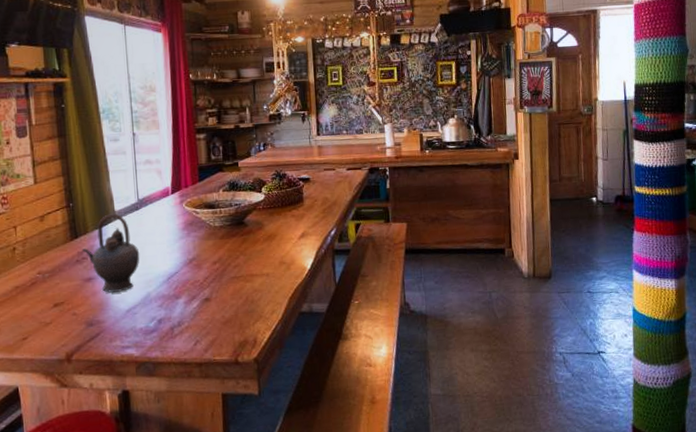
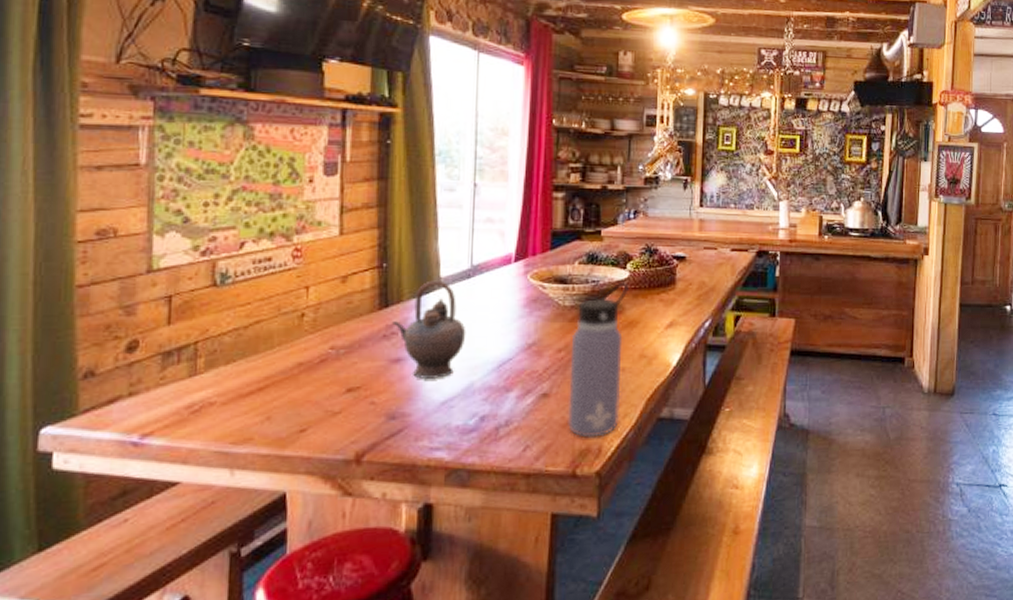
water bottle: none [223,203,268,332] -> present [568,282,630,438]

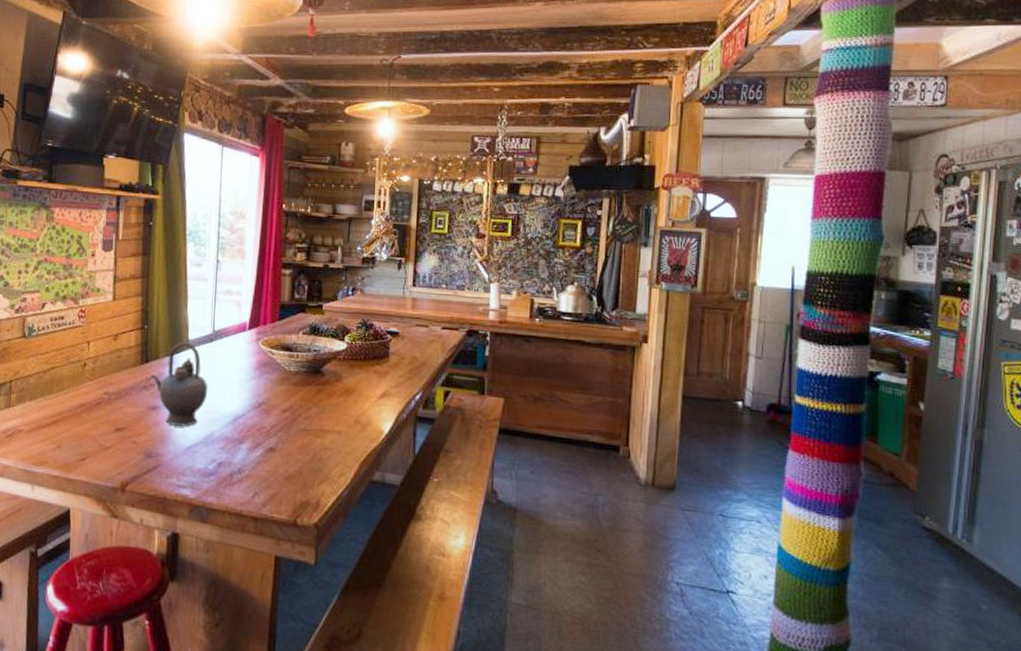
water bottle: present [568,282,630,438] -> none [291,352,347,493]

